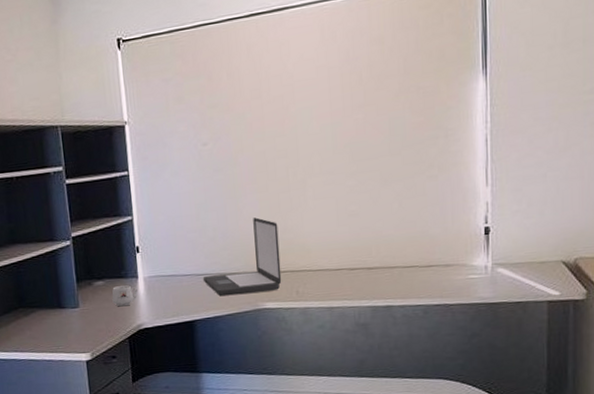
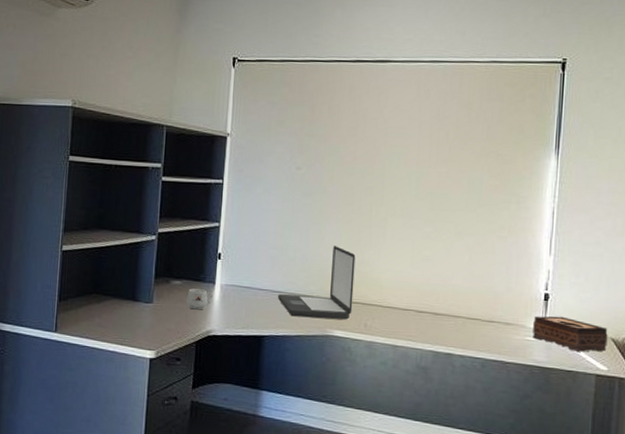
tissue box: none [475,247,558,281] -> present [533,315,608,352]

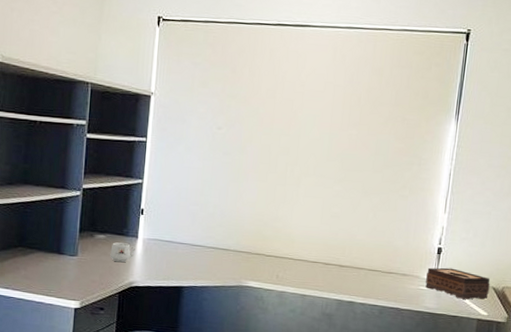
laptop: present [277,246,356,320] -> none [196,202,271,271]

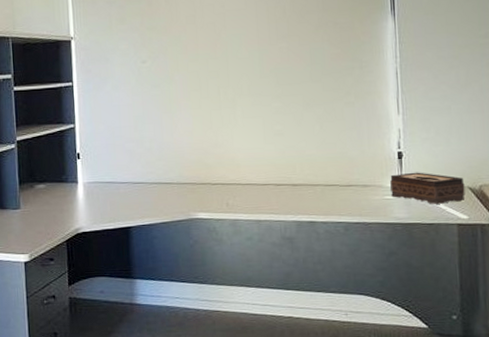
mug: present [110,242,135,263] -> none [52,190,77,210]

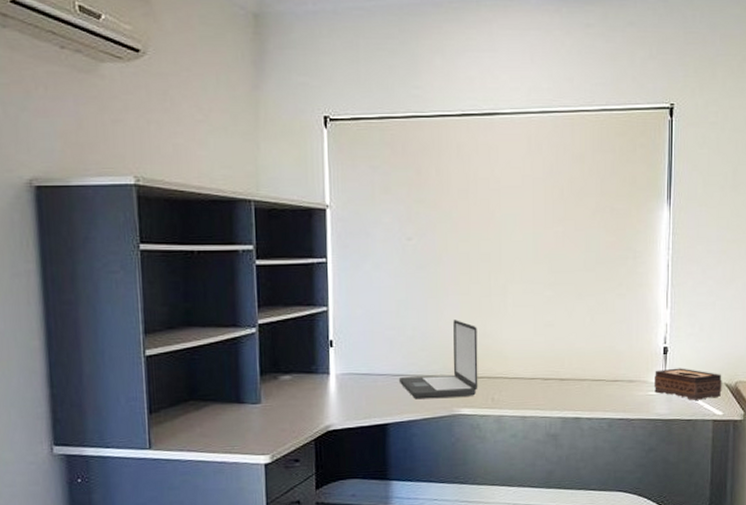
laptop: none [139,132,213,205] -> present [398,320,478,400]

